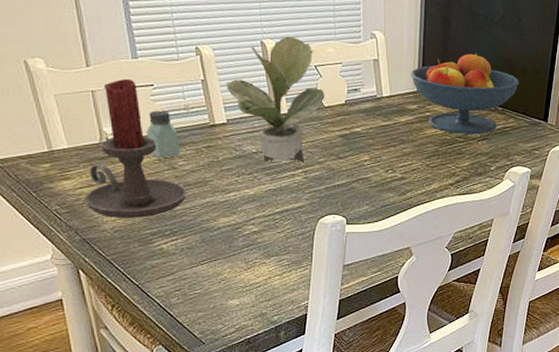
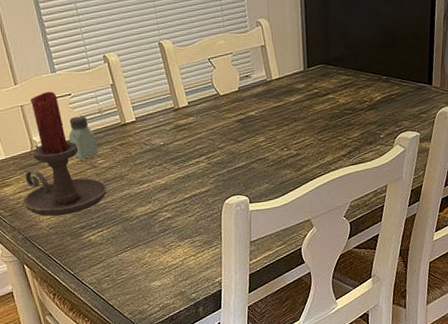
potted plant: present [226,36,325,163] -> none [132,34,220,154]
fruit bowl: present [411,52,520,135] -> none [296,26,402,107]

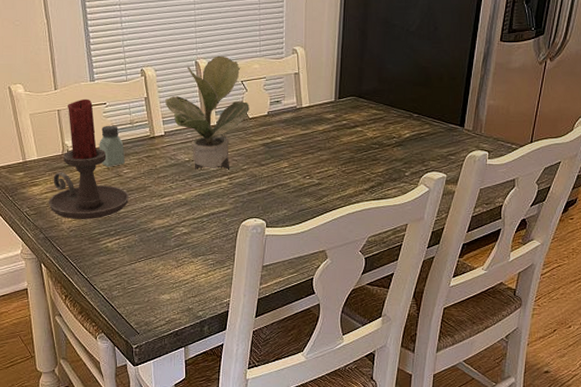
potted plant: none [132,34,220,154] -> present [165,56,250,171]

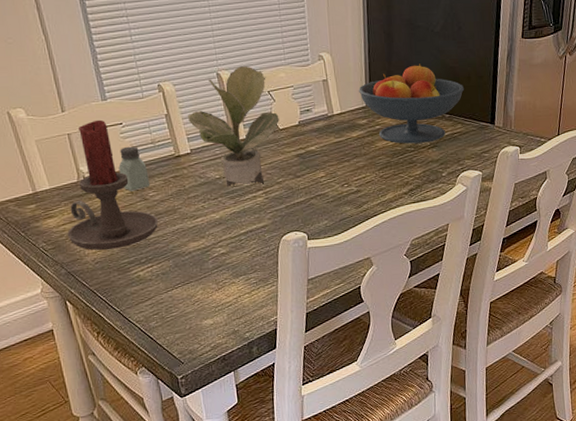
fruit bowl: none [329,62,436,141] -> present [359,63,465,144]

